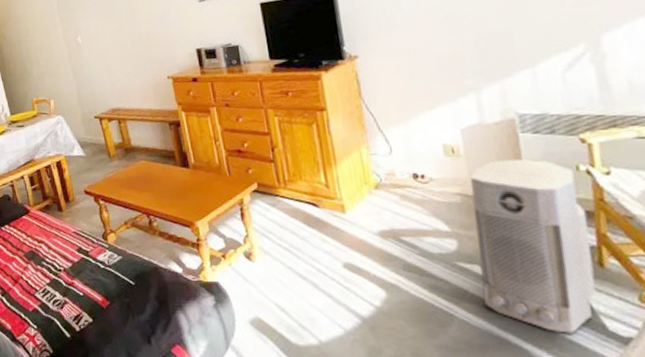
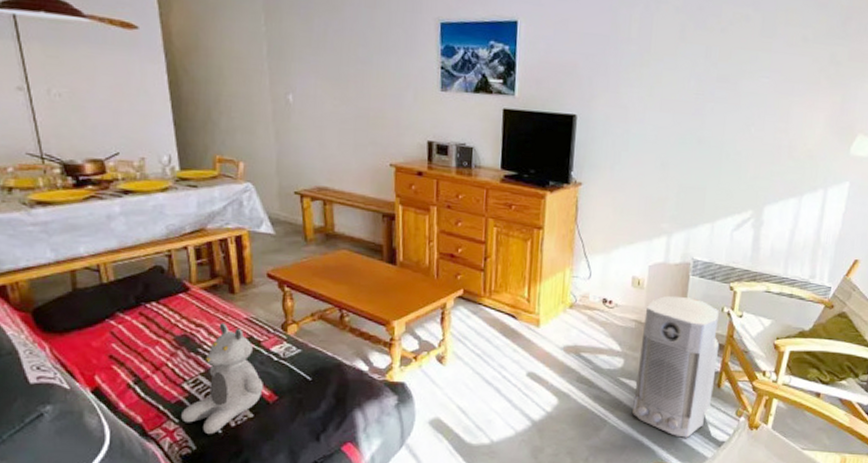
teddy bear: none [38,238,97,338] -> present [181,323,263,434]

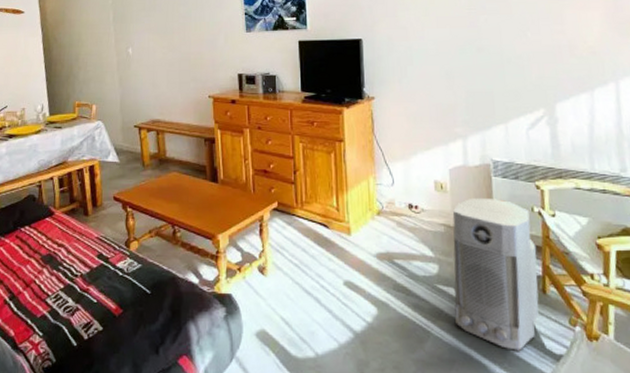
teddy bear: present [181,323,263,434] -> none [45,242,111,347]

